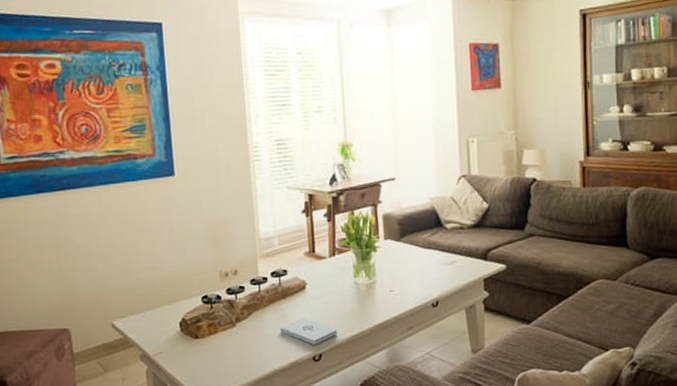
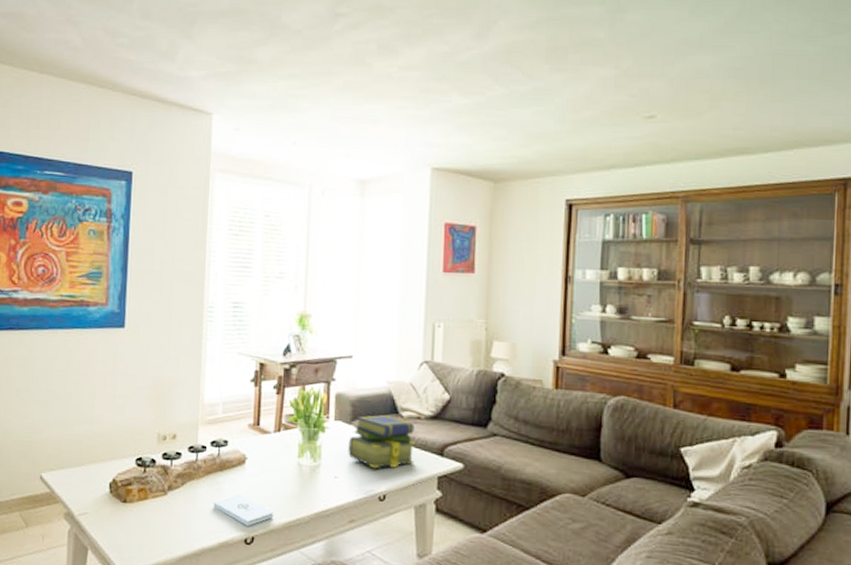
stack of books: none [399,229,461,279] -> present [348,415,415,469]

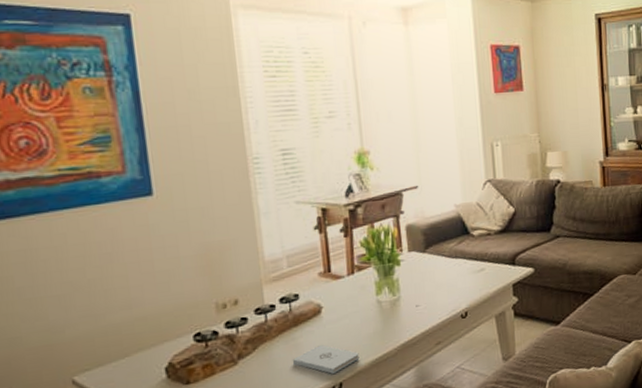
stack of books: present [348,415,415,469] -> none [425,237,490,290]

